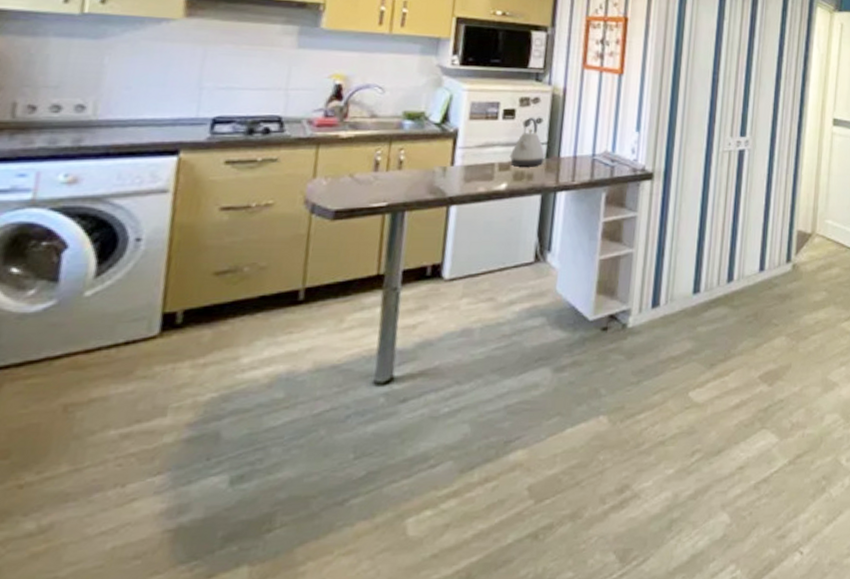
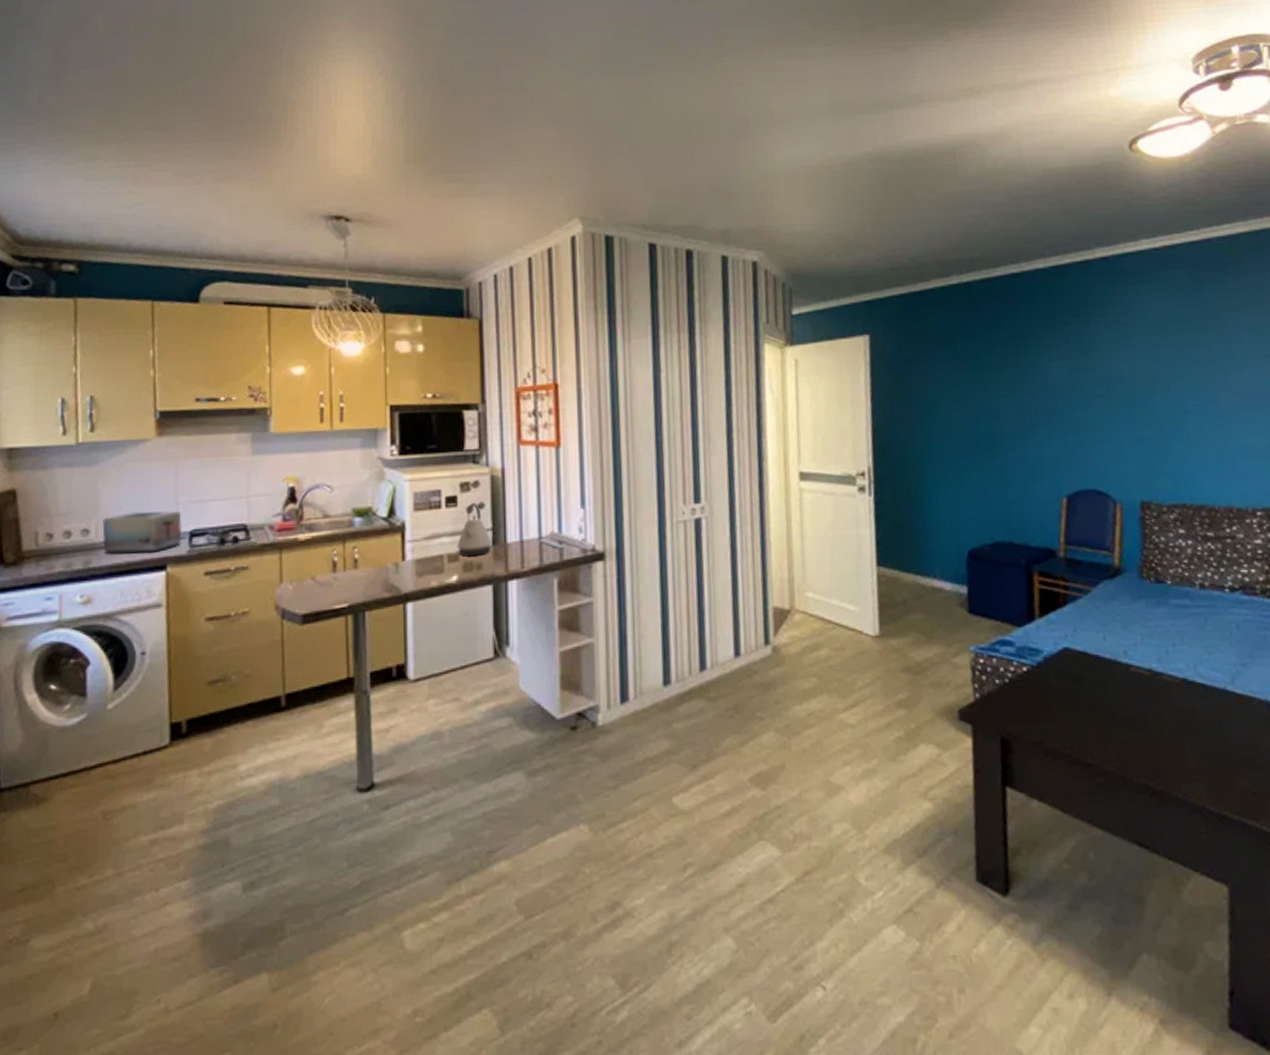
toaster: none [101,92,205,137] -> present [102,511,182,555]

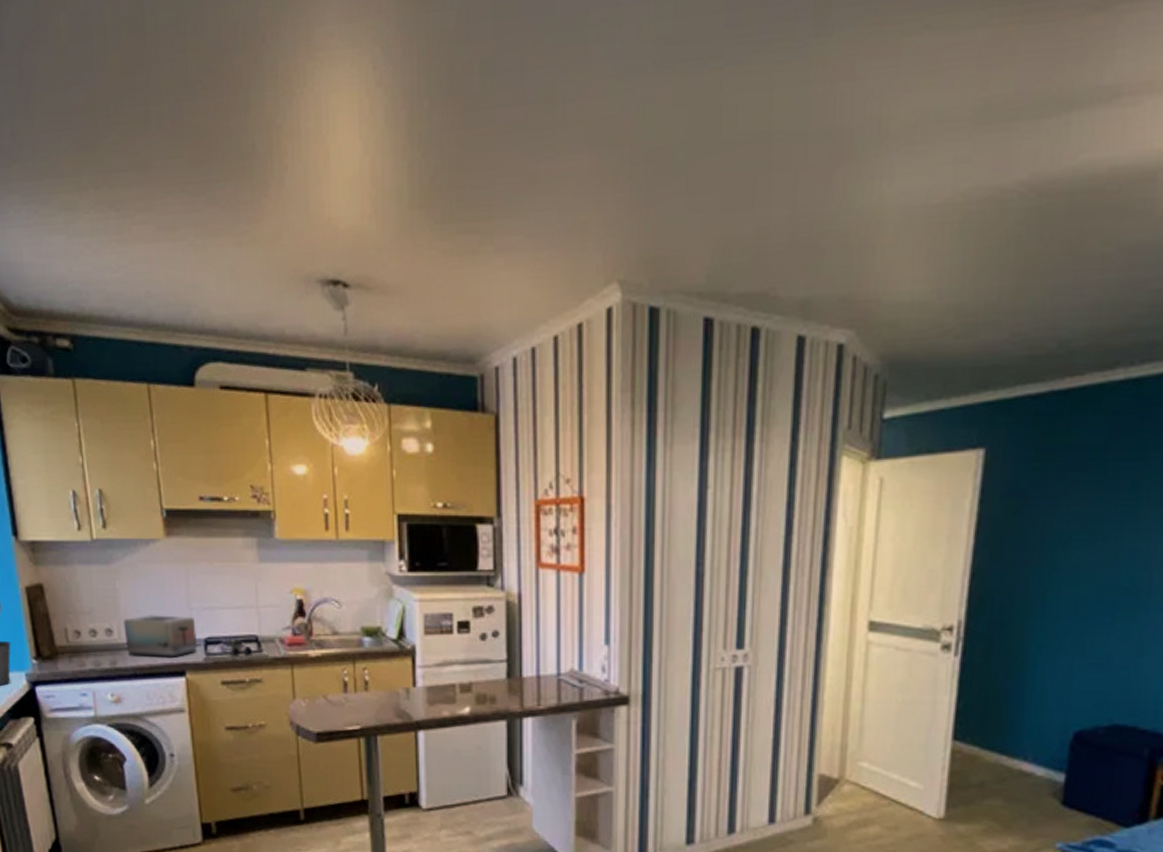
kettle: present [457,502,493,557] -> none [469,630,507,689]

